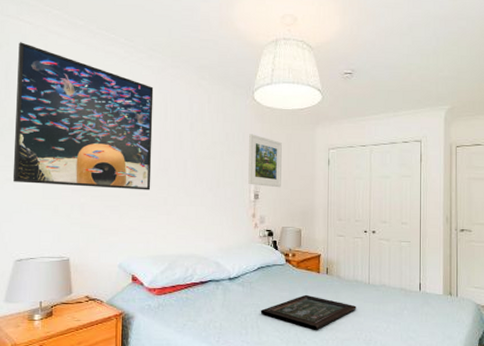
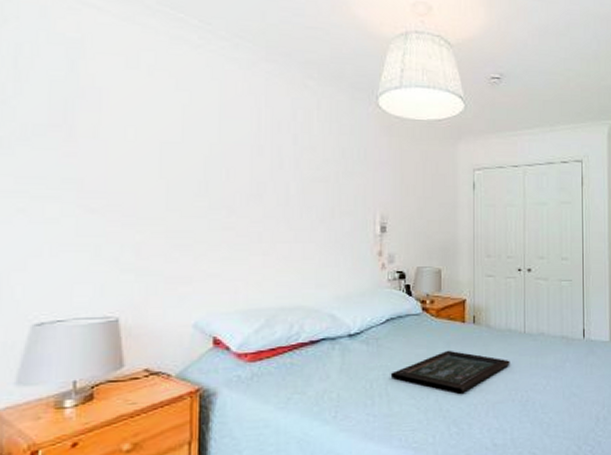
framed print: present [12,42,154,190] -> none [27,16,241,223]
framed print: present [248,134,282,188] -> none [372,150,415,218]

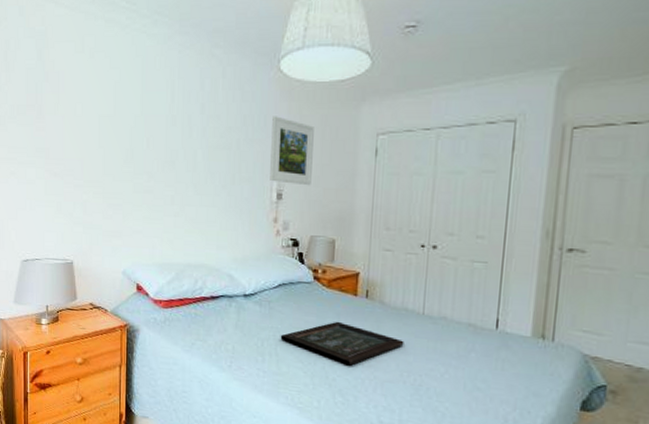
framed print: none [372,150,415,218] -> present [270,116,314,186]

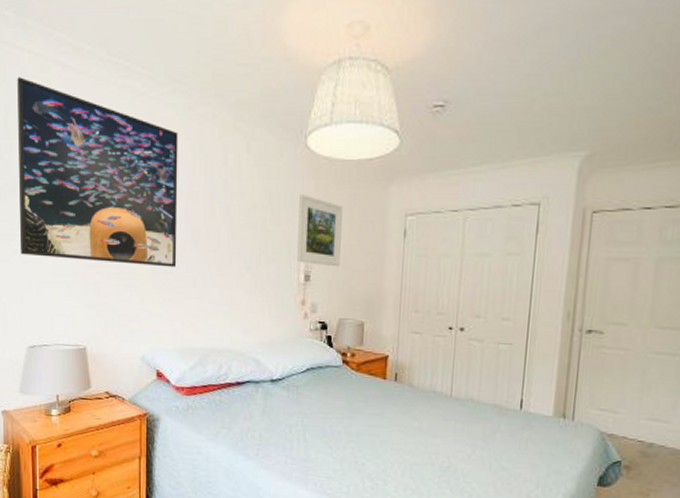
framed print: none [16,15,159,187] -> present [17,77,178,267]
tray: present [280,321,404,366] -> none [308,405,433,450]

